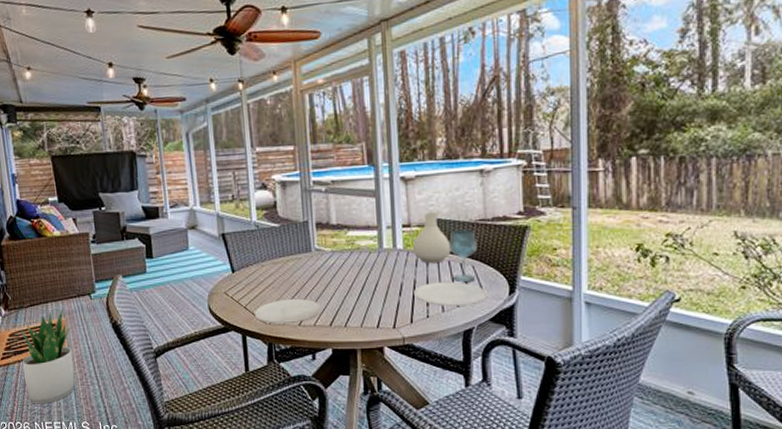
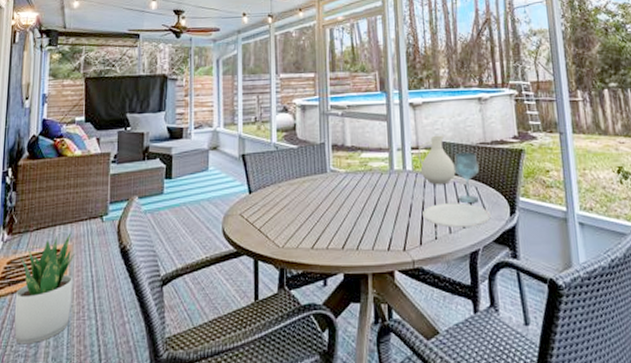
plate: present [255,298,322,325] -> none [269,220,335,248]

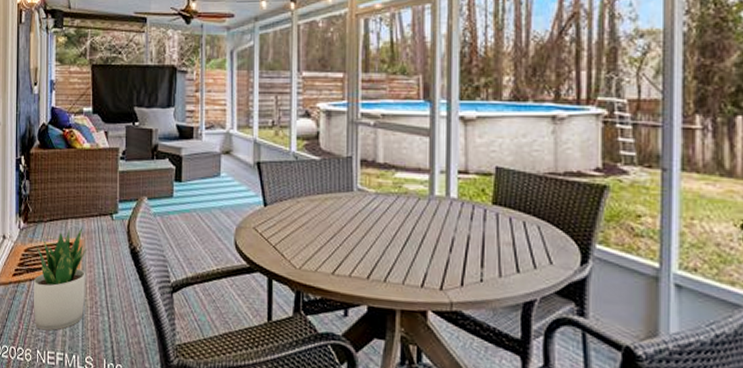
pitcher: present [418,135,456,185] -> none [466,158,513,219]
plate: present [421,203,491,228] -> none [465,241,554,273]
wine glass: present [454,152,480,204] -> none [511,182,546,246]

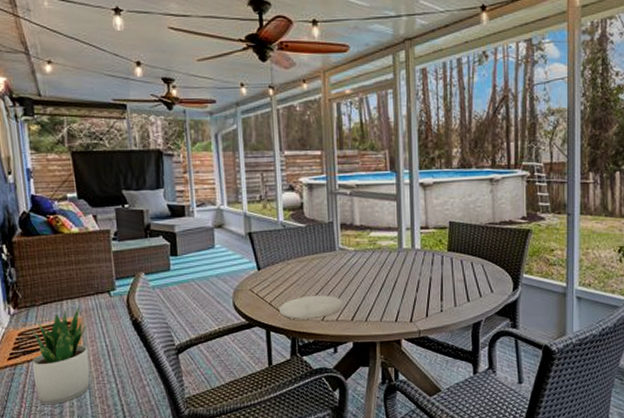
plate: none [284,242,360,272] -> present [279,294,344,320]

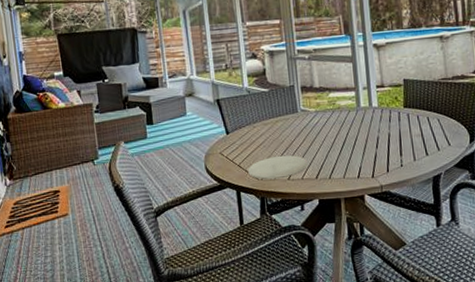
planter: present [30,306,90,405] -> none [24,175,78,270]

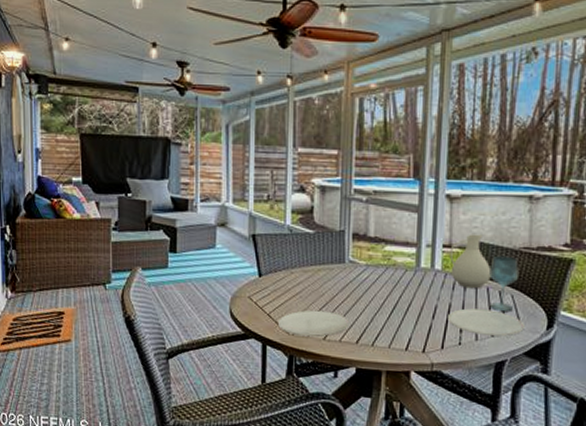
pitcher: none [382,73,419,119] -> present [449,234,491,289]
plate: none [388,133,452,156] -> present [446,308,525,337]
wine glass: none [417,87,442,134] -> present [489,255,520,312]

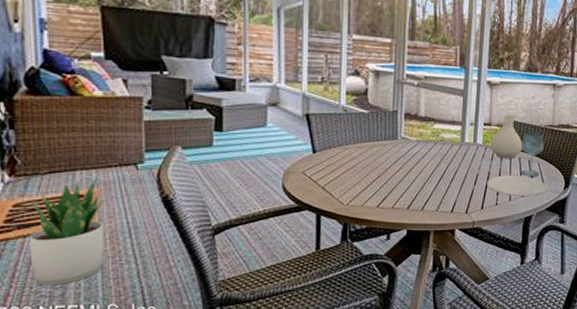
planter: none [23,296,80,397] -> present [28,178,106,286]
plate: present [278,310,350,338] -> none [333,181,402,206]

